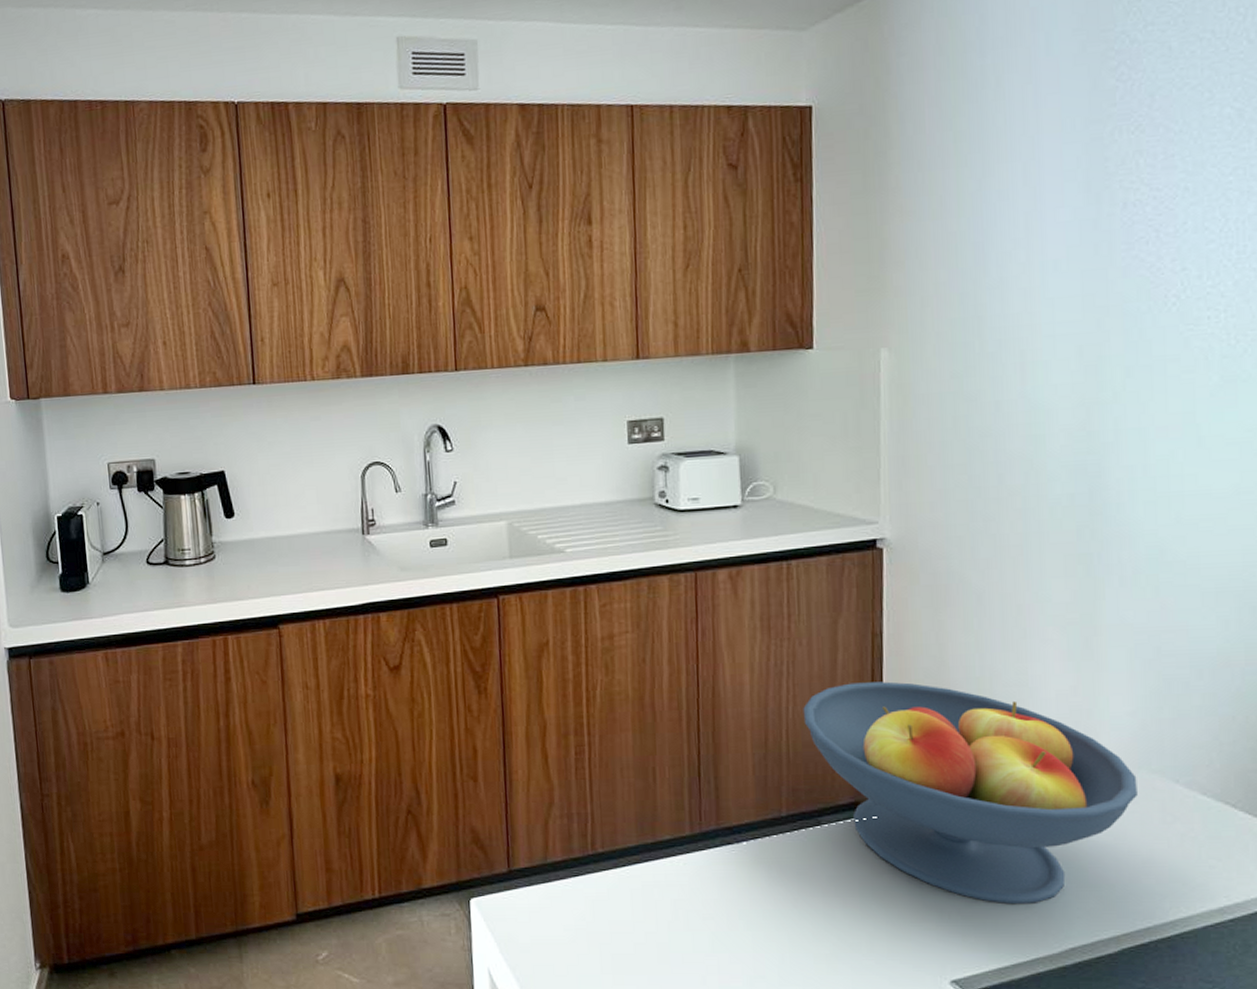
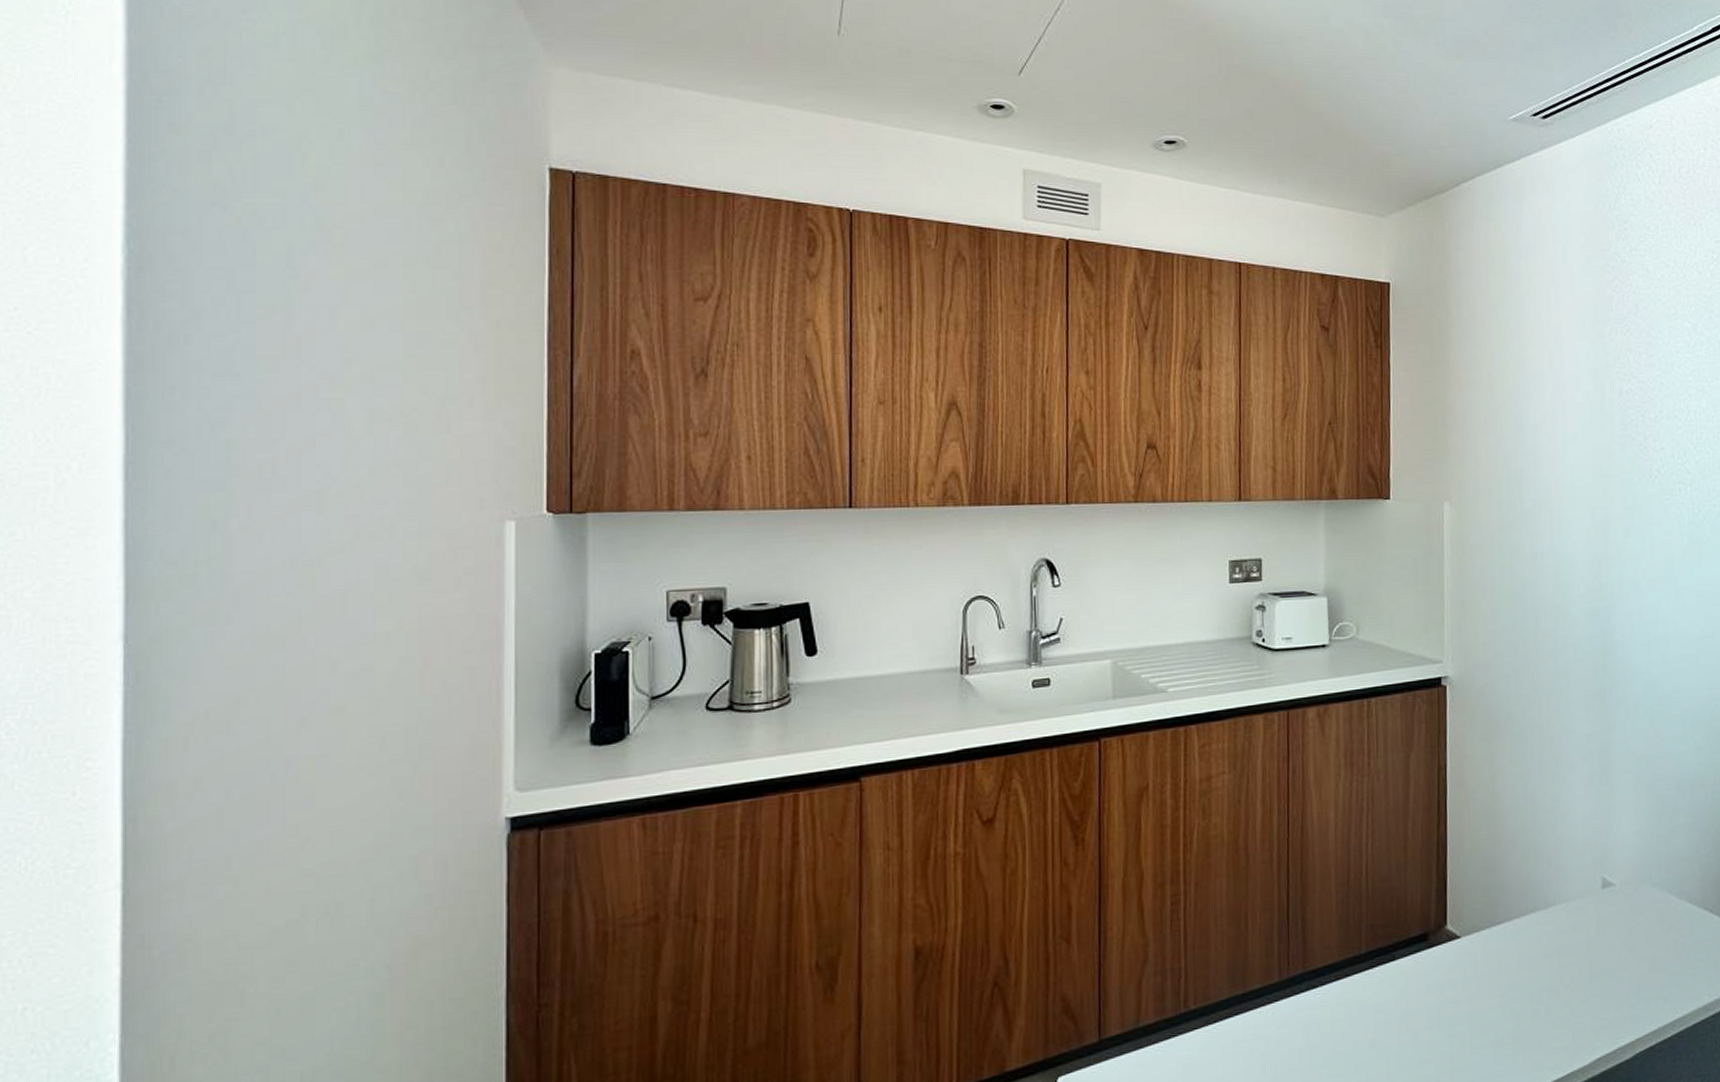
fruit bowl: present [803,681,1137,905] -> none [1380,813,1643,1022]

